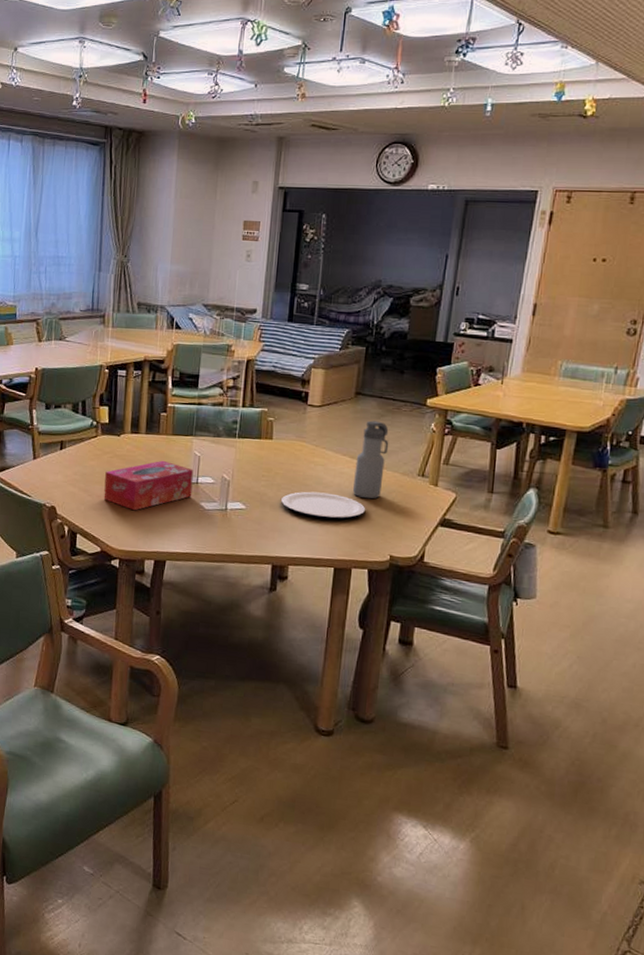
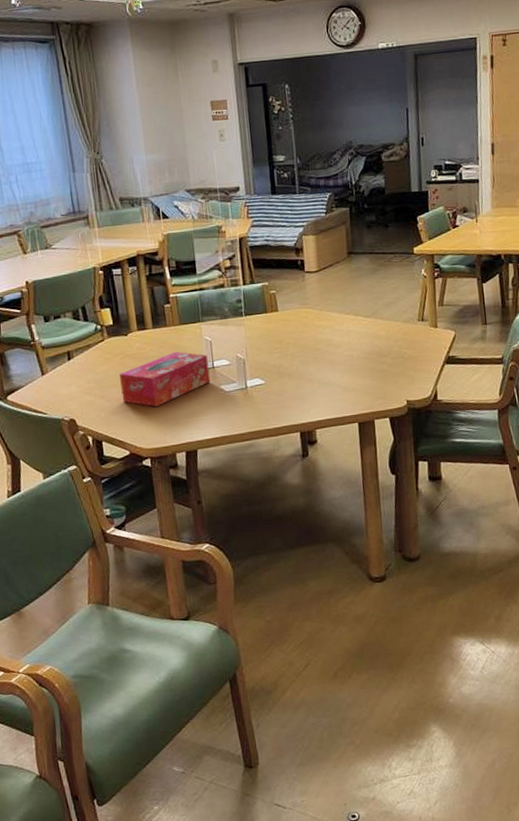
plate: present [281,491,366,519] -> none [297,352,378,378]
water bottle: present [353,420,389,499] -> none [359,276,388,352]

